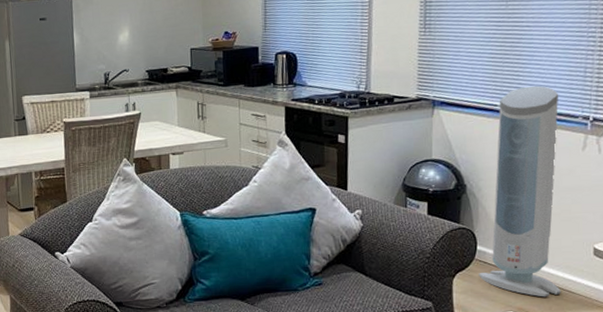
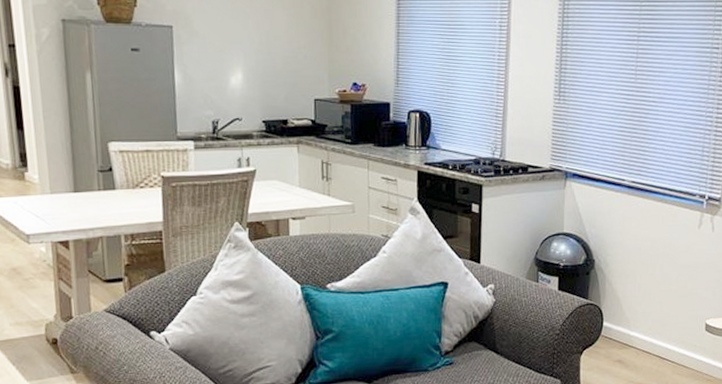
air purifier: present [479,85,561,297] -> none [604,162,680,373]

